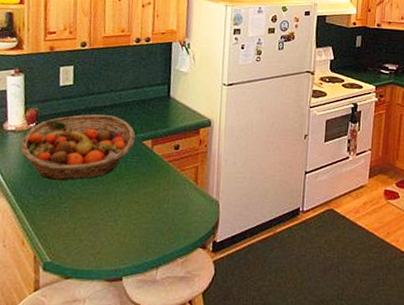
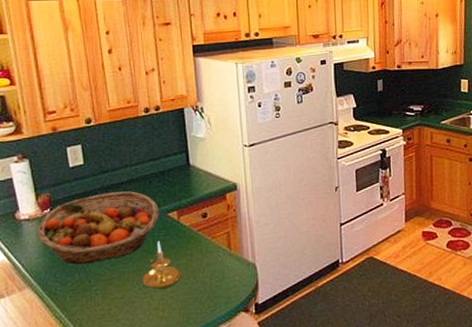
candle holder: none [109,167,147,214] -> present [142,241,182,289]

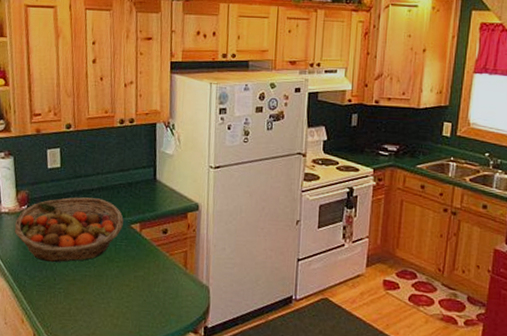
candle holder: present [142,241,182,289] -> none [101,250,138,297]

